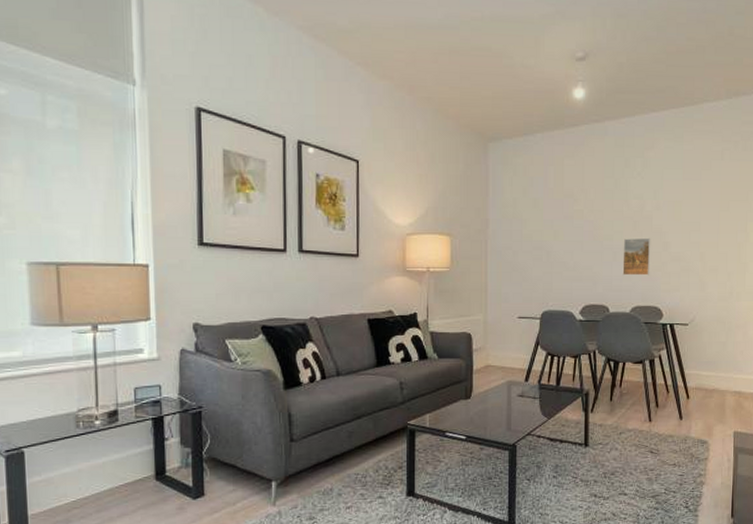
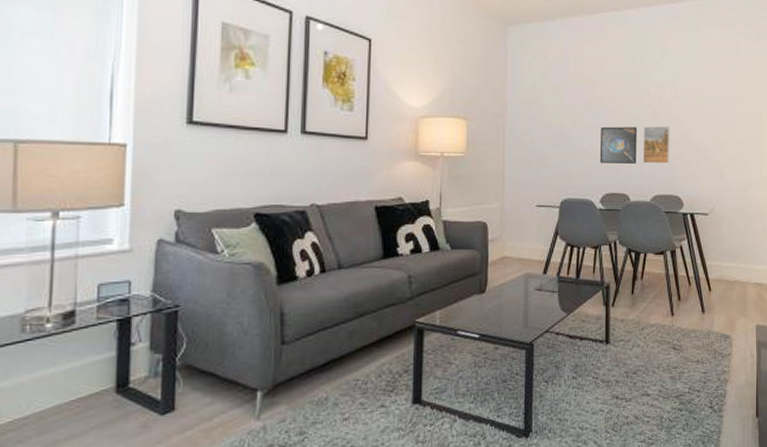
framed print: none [579,239,617,277] -> present [599,126,637,165]

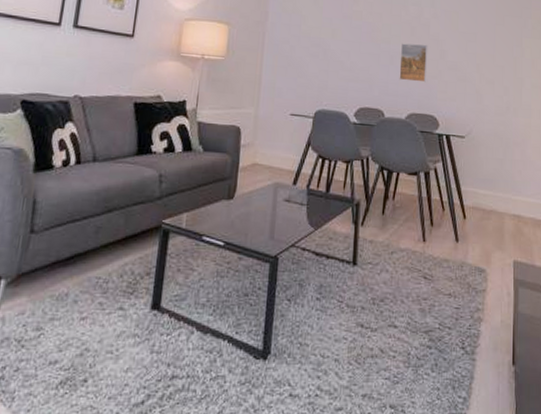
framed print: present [599,126,637,165] -> none [355,40,394,81]

